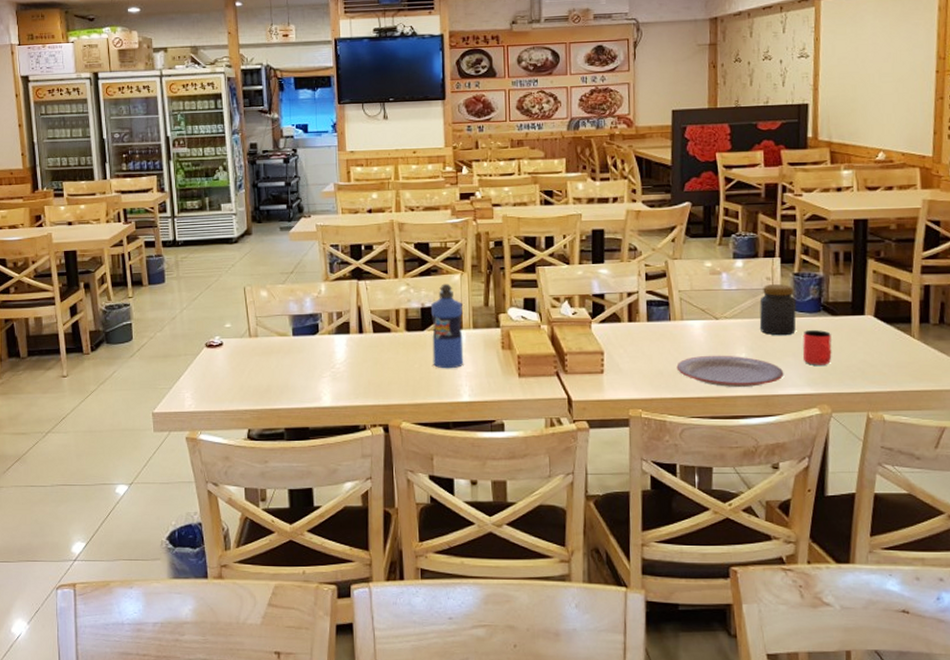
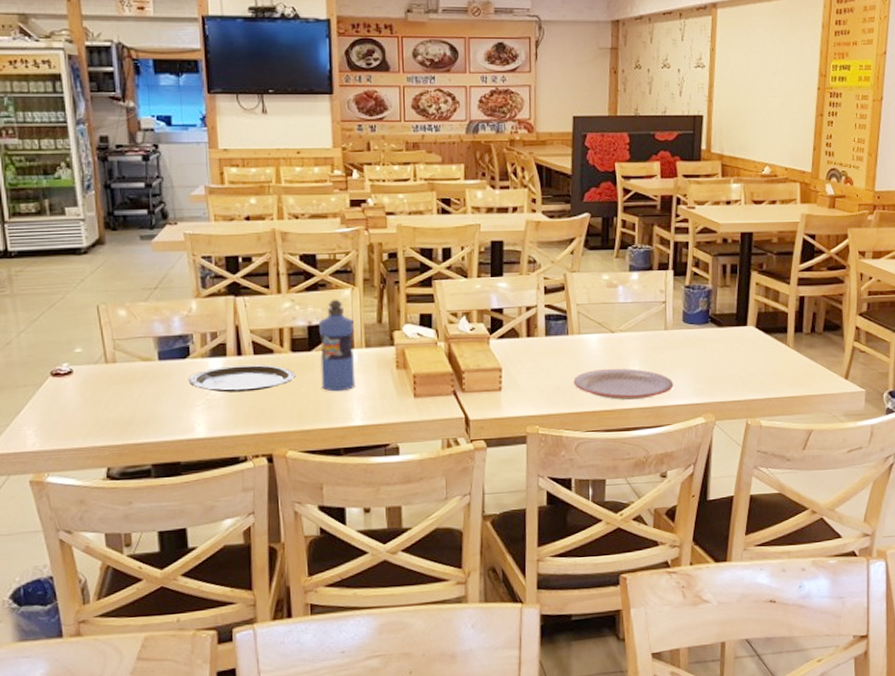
plate: none [317,341,410,366] -> present [188,364,296,393]
jar: present [759,284,797,336] -> none [652,297,686,348]
cup: present [802,330,832,365] -> none [691,341,717,376]

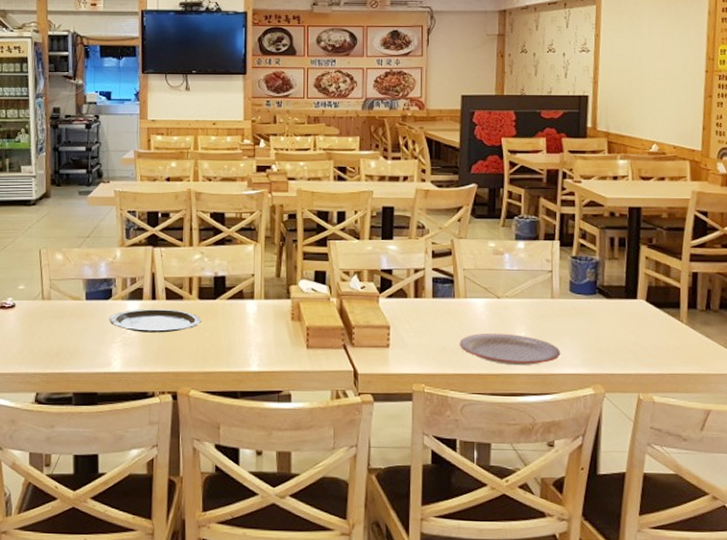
water bottle: present [319,299,356,392] -> none [223,253,256,338]

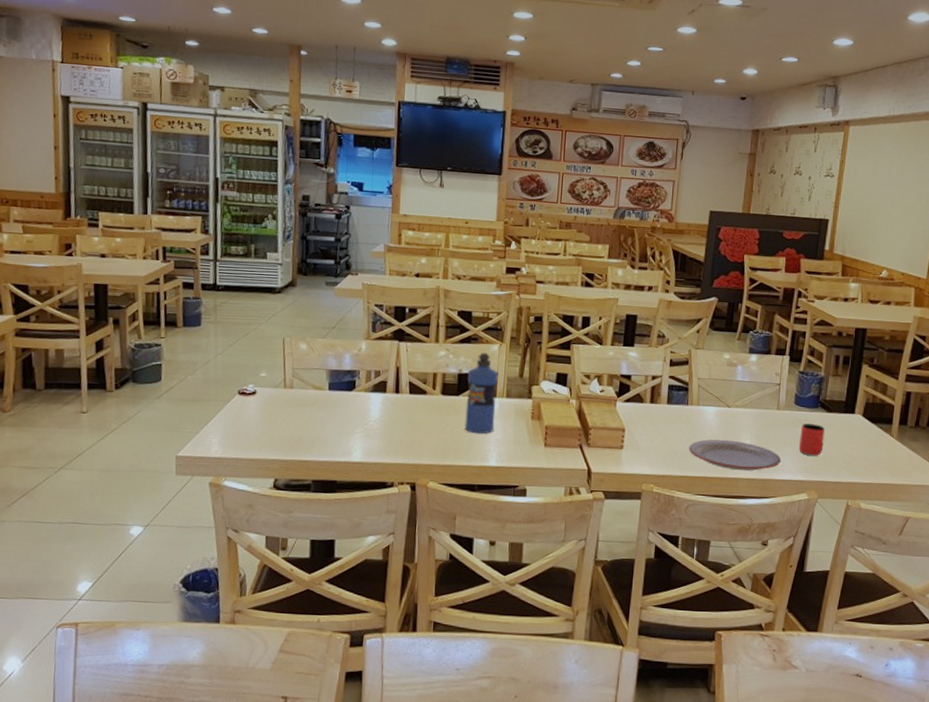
plate: present [109,308,202,333] -> none [351,401,444,426]
water bottle: none [223,253,256,338] -> present [464,352,499,434]
cup: none [578,312,606,346] -> present [798,423,825,456]

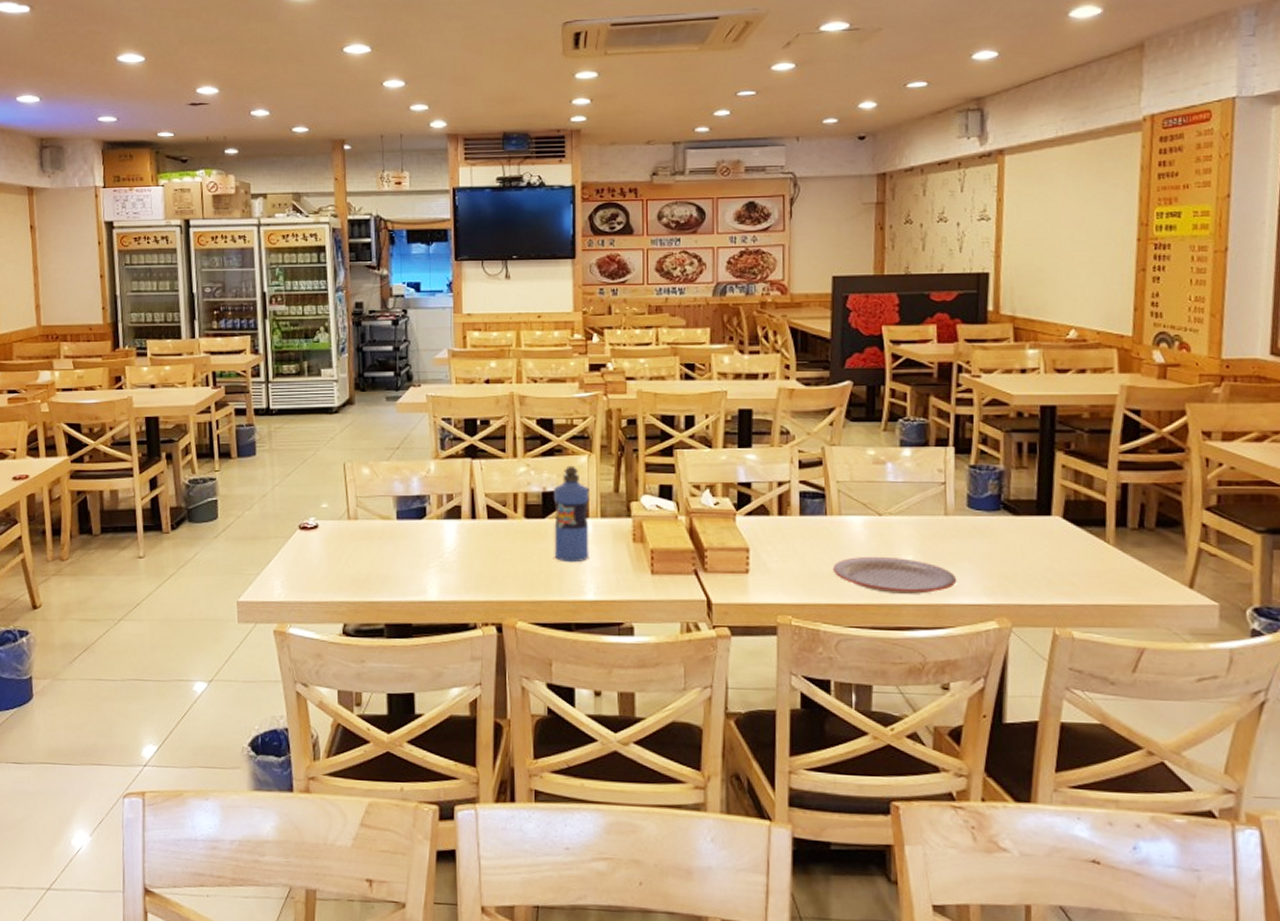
cup: present [798,423,825,456] -> none [978,531,1013,572]

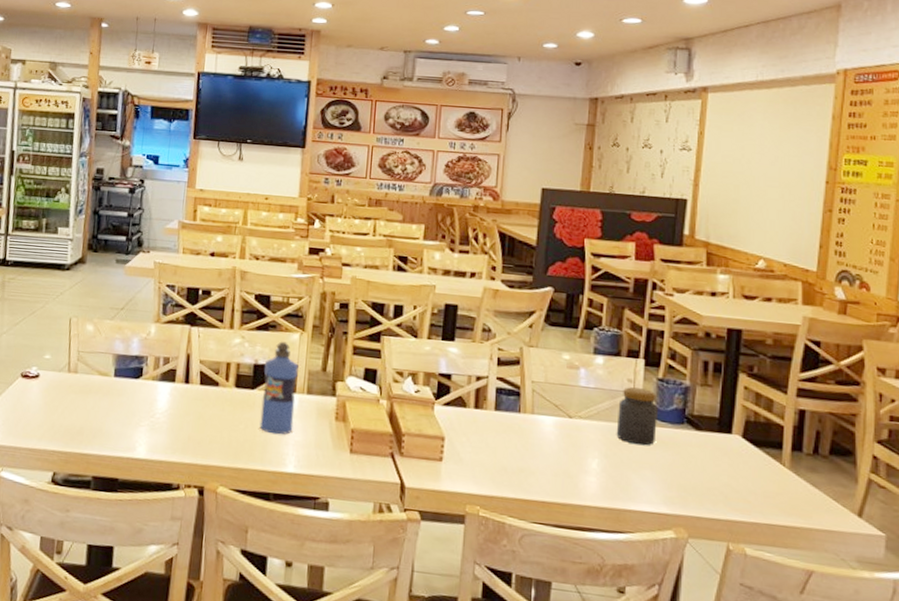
plate: present [832,556,957,595] -> none [522,455,639,498]
jar: none [929,477,972,537] -> present [616,387,658,446]

